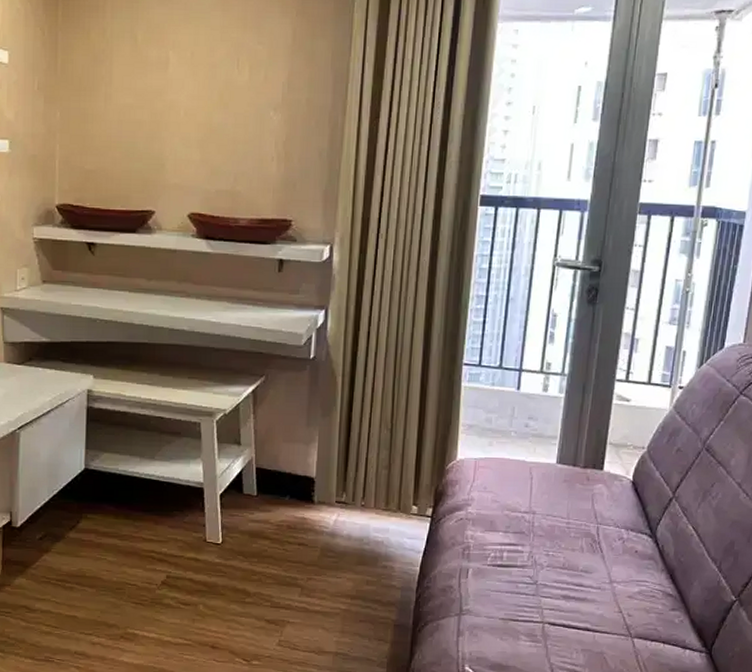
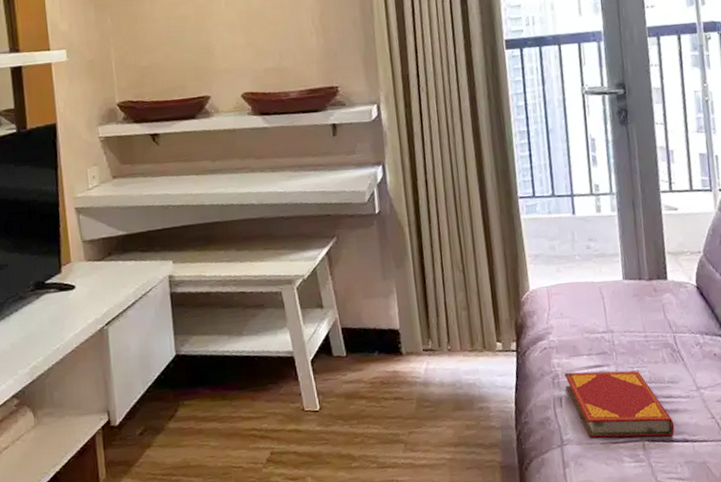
hardback book: none [475,546,579,622] -> present [564,370,675,438]

